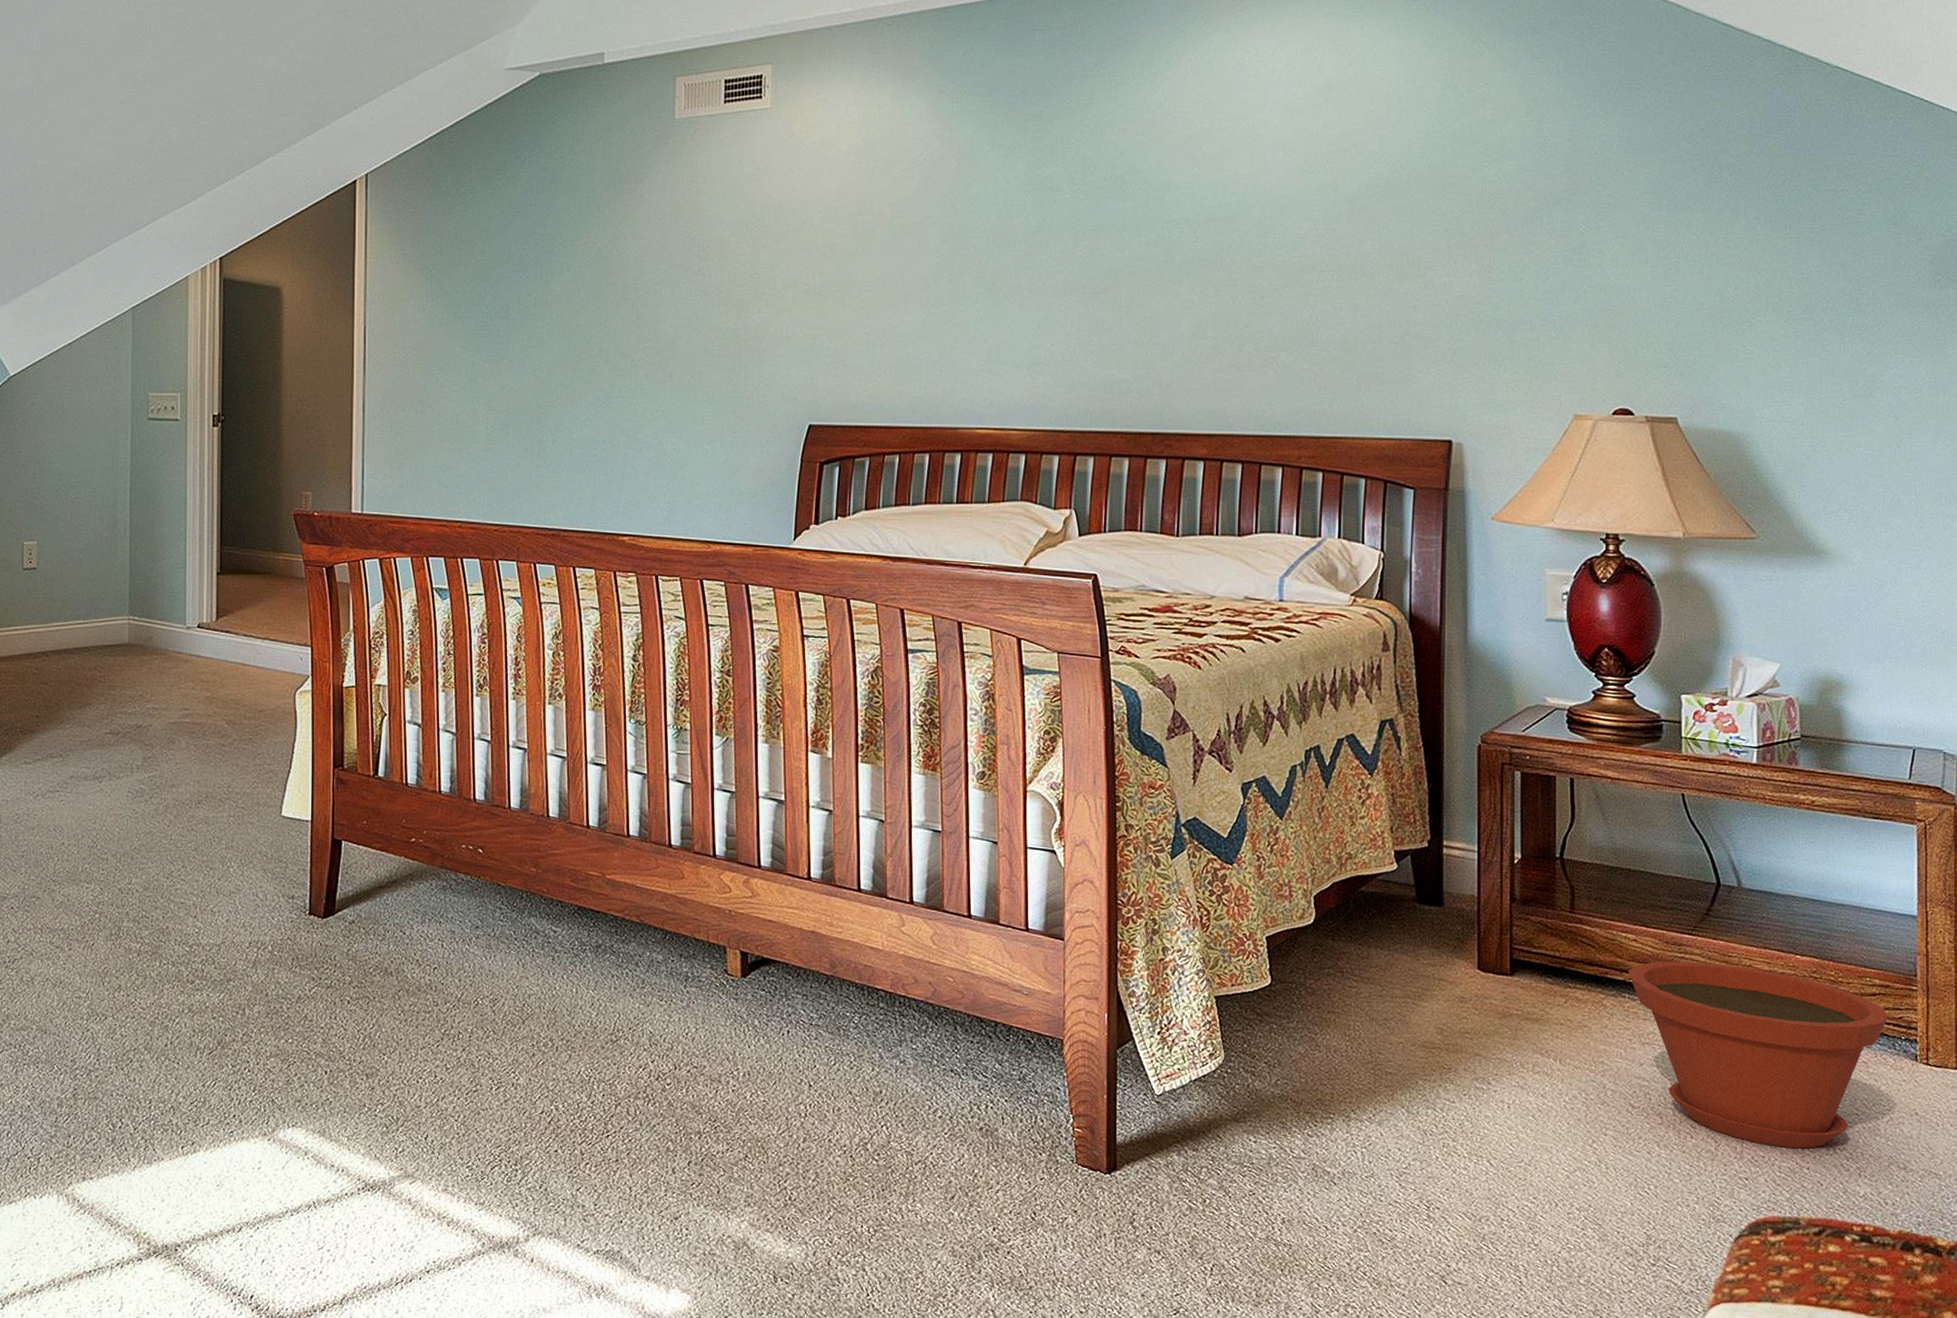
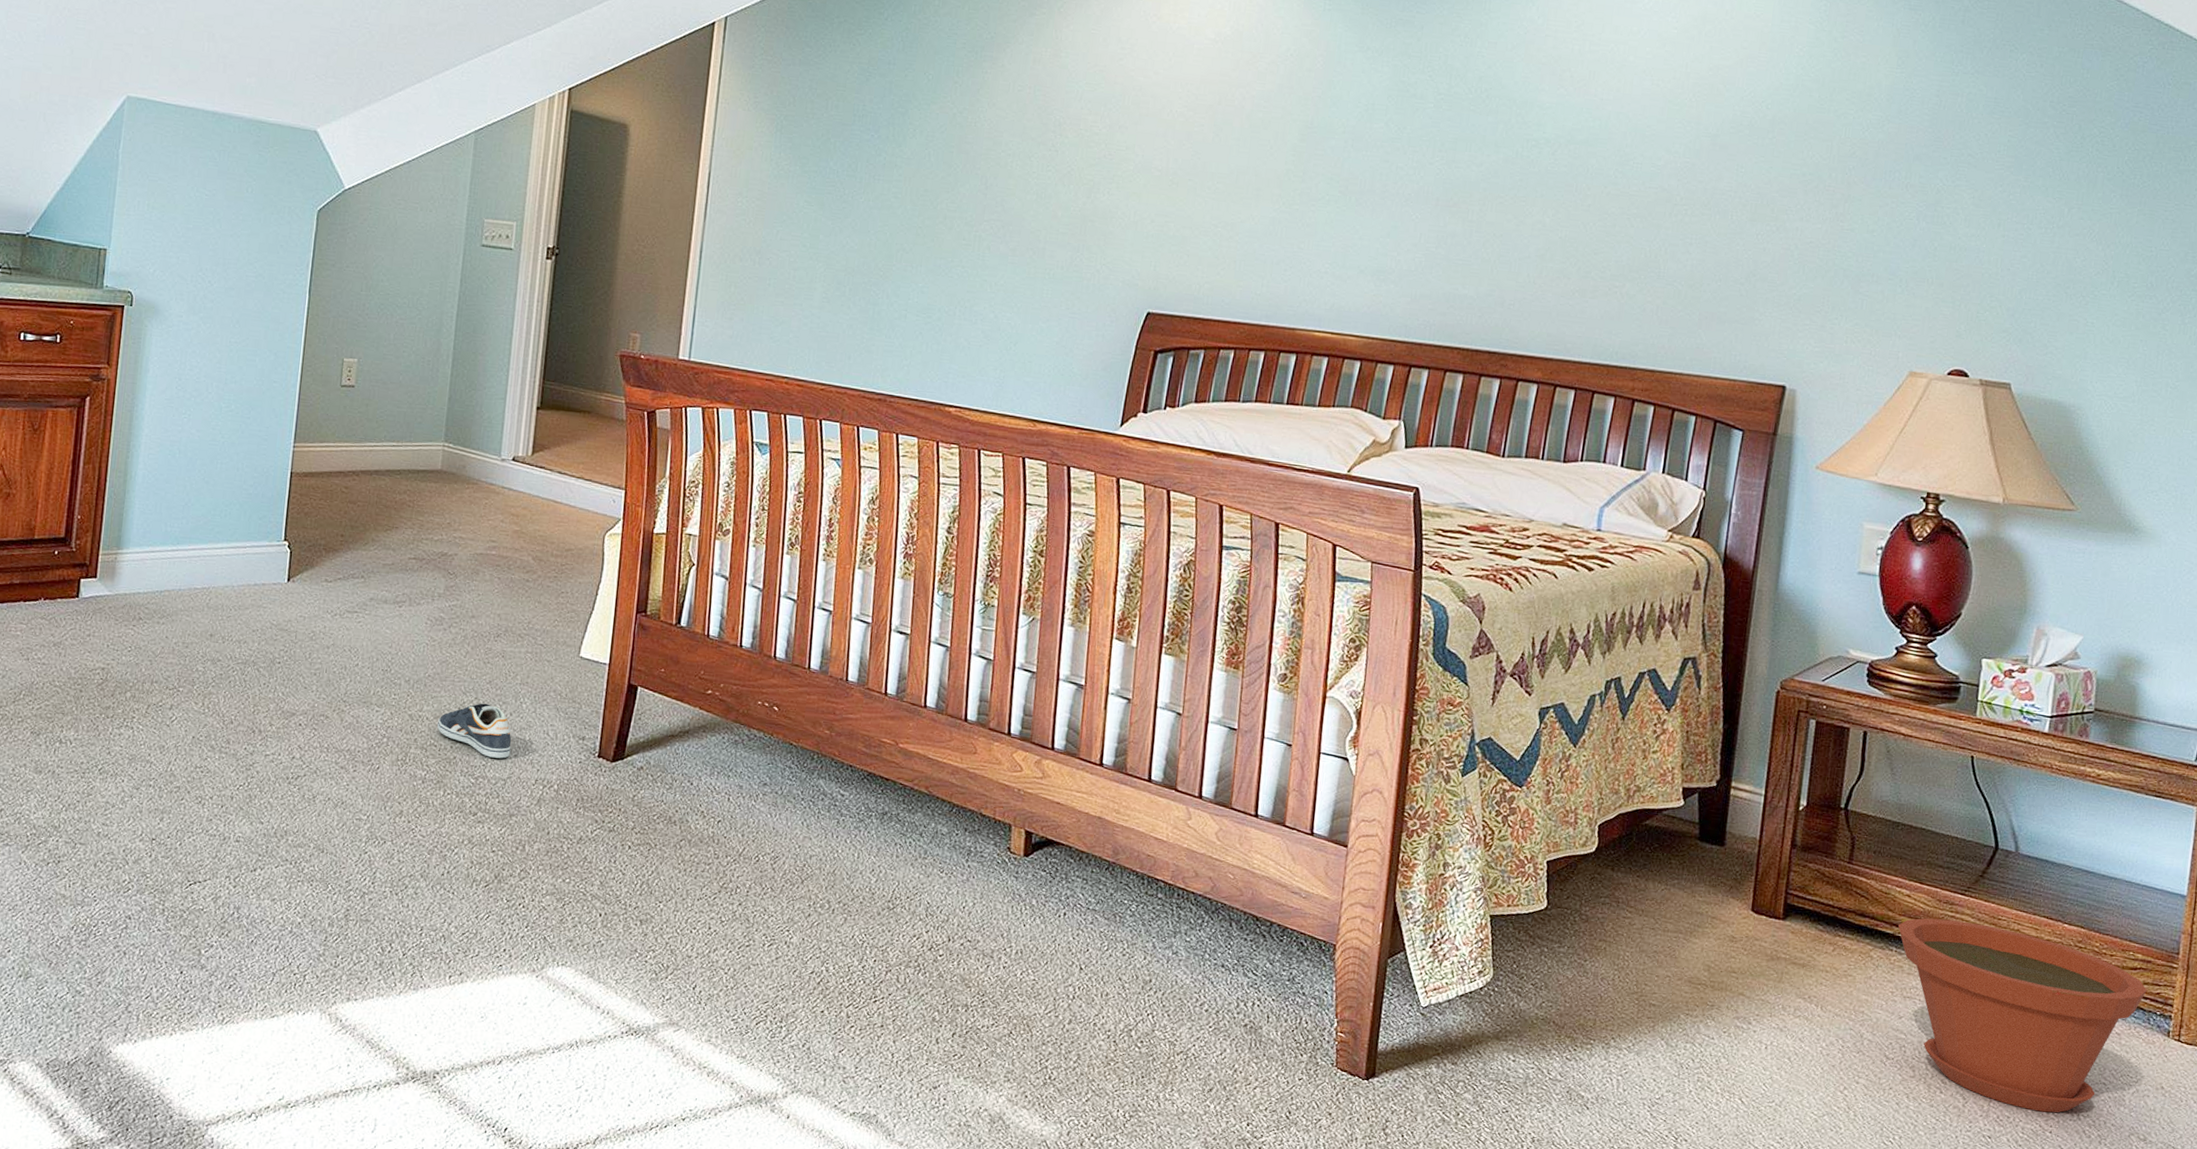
sneaker: none [147,871,222,924] -> present [437,703,511,759]

